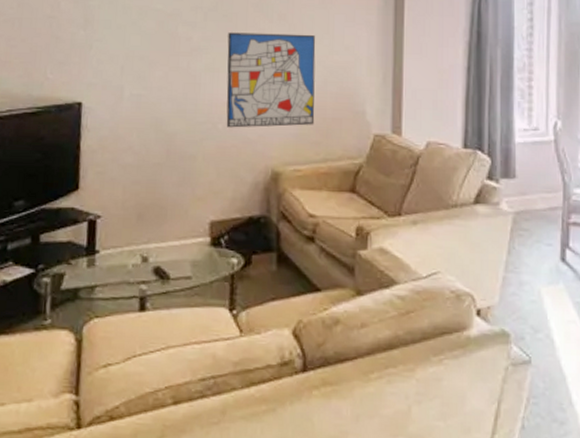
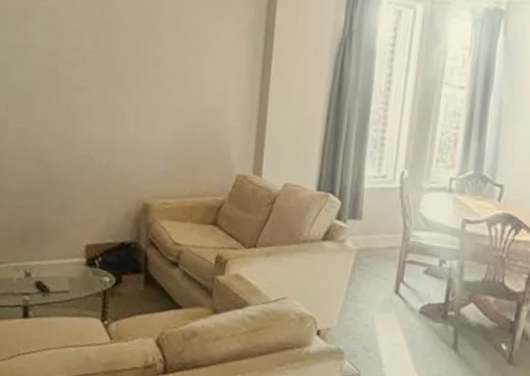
wall art: present [226,32,316,128] -> none [102,73,187,164]

